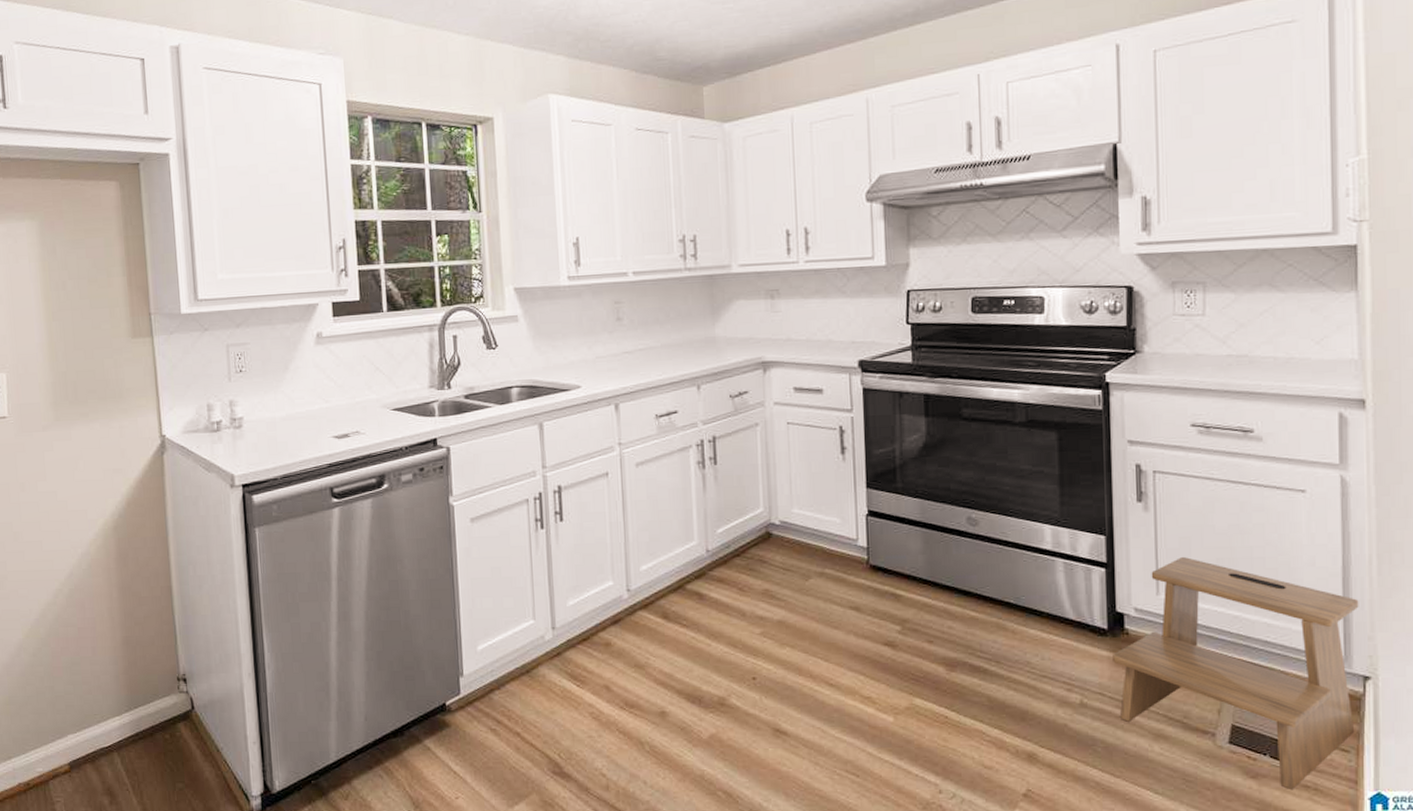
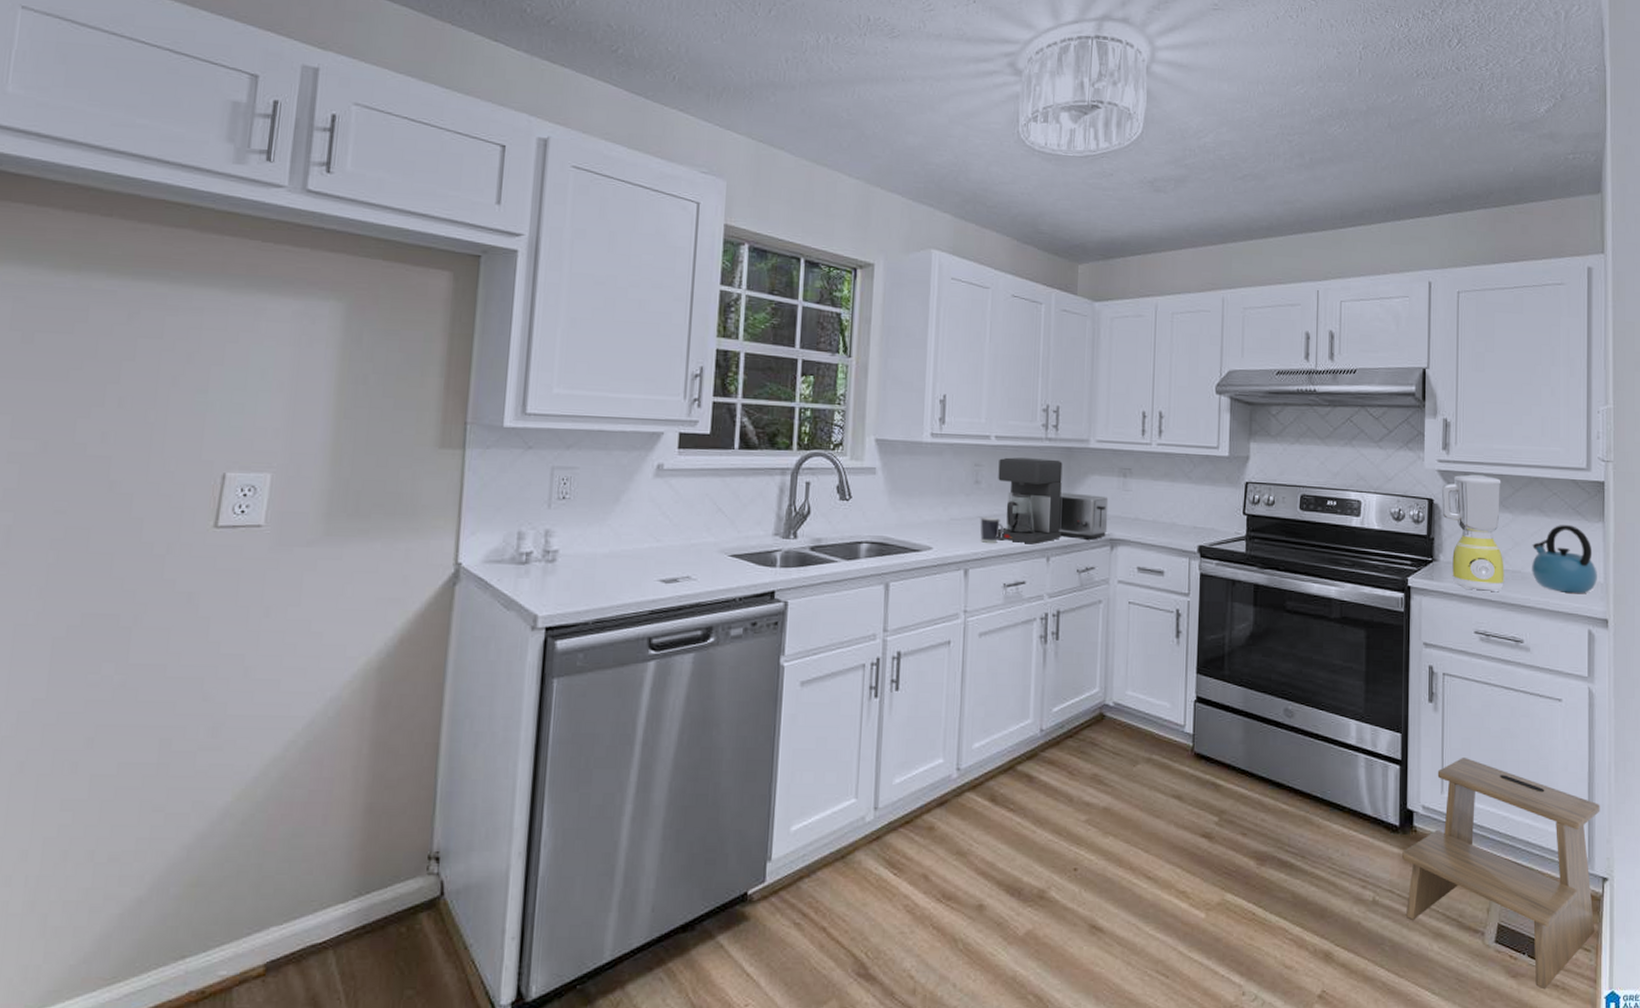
mug: none [625,351,651,377] -> present [980,516,1004,543]
coffee maker: none [639,288,710,375] -> present [997,457,1063,545]
toaster: none [705,319,759,365] -> present [1058,492,1109,540]
blender: none [1142,253,1227,381] -> present [1441,474,1504,593]
kettle: none [1262,298,1350,374] -> present [1532,525,1597,594]

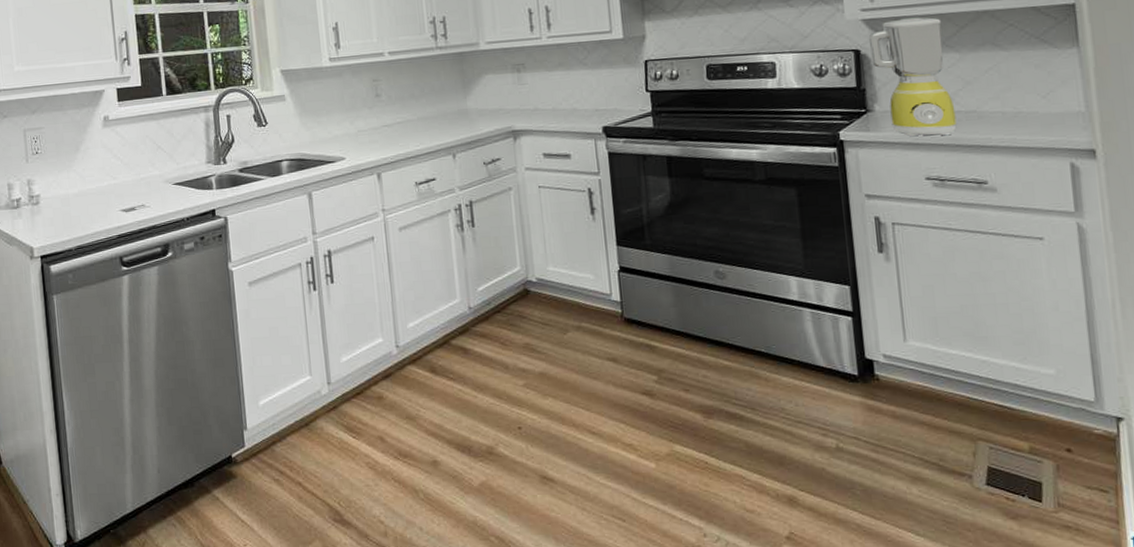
mug: present [980,516,1004,543] -> none [385,124,409,148]
coffee maker: present [997,457,1063,545] -> none [395,65,464,145]
toaster: present [1058,492,1109,540] -> none [457,92,509,134]
step stool: present [1402,758,1600,988] -> none [865,305,1112,530]
kettle: present [1532,525,1597,594] -> none [988,55,1077,127]

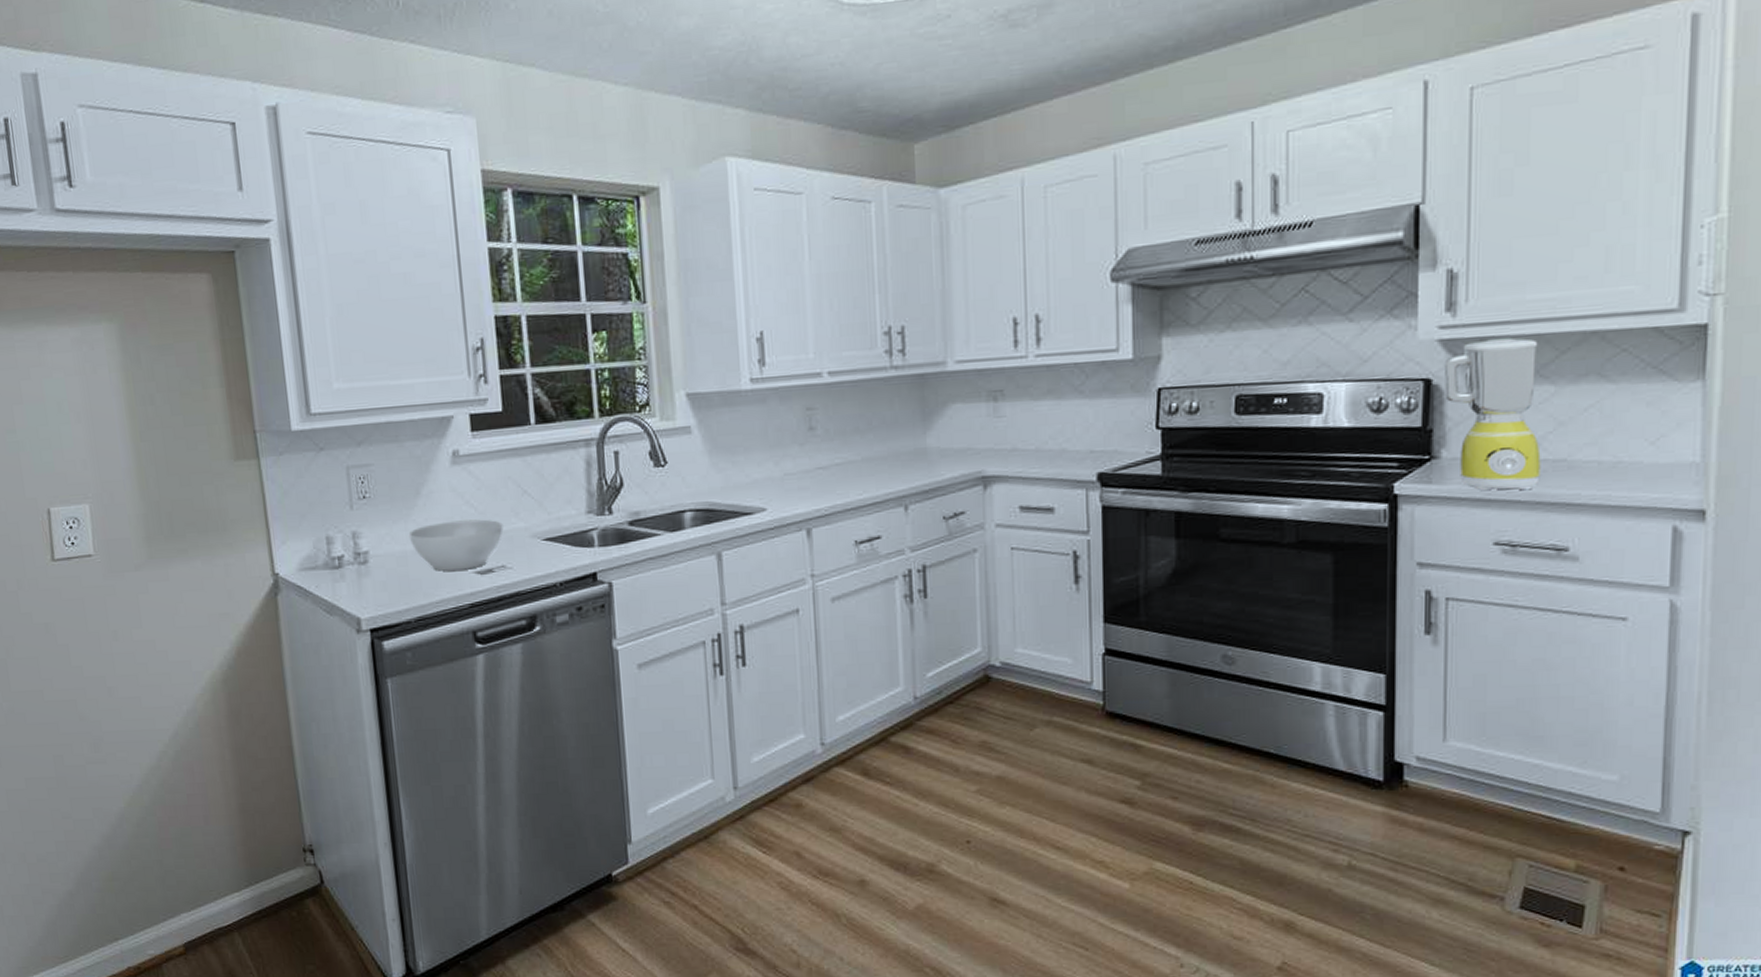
bowl: none [70,169,143,210] -> present [408,519,504,571]

